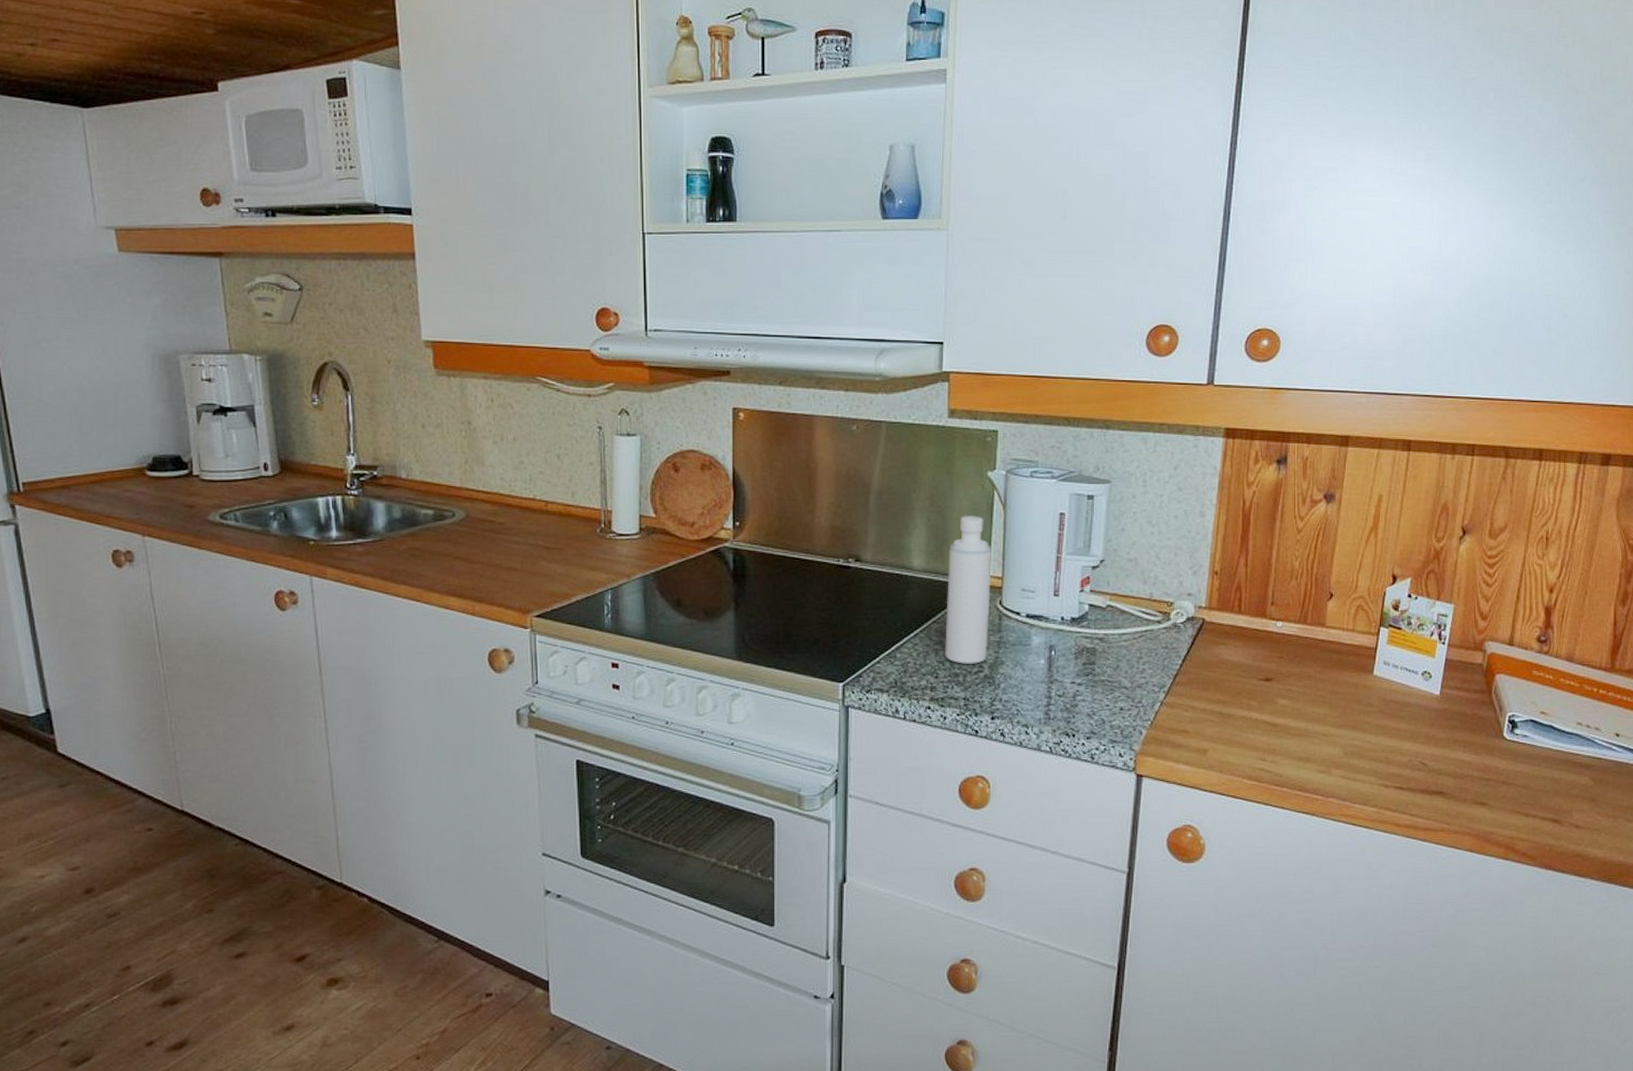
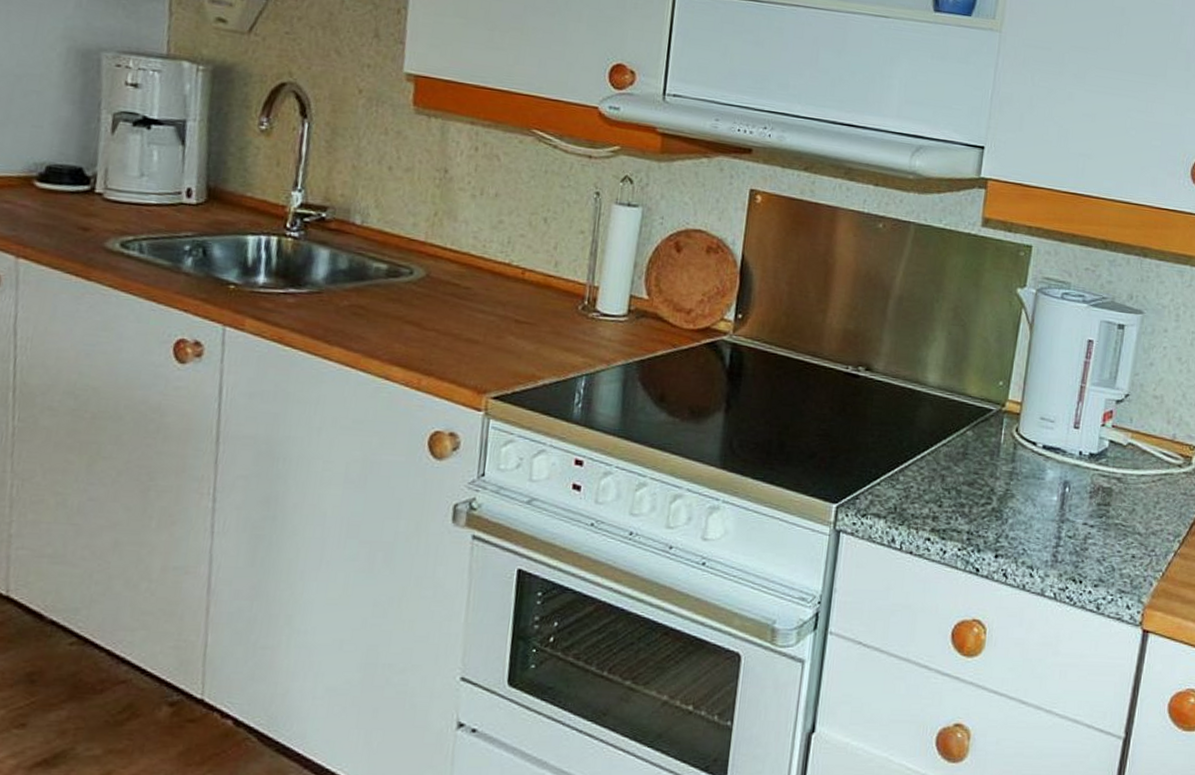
spray bottle: present [945,515,991,665] -> none [952,332,1013,496]

